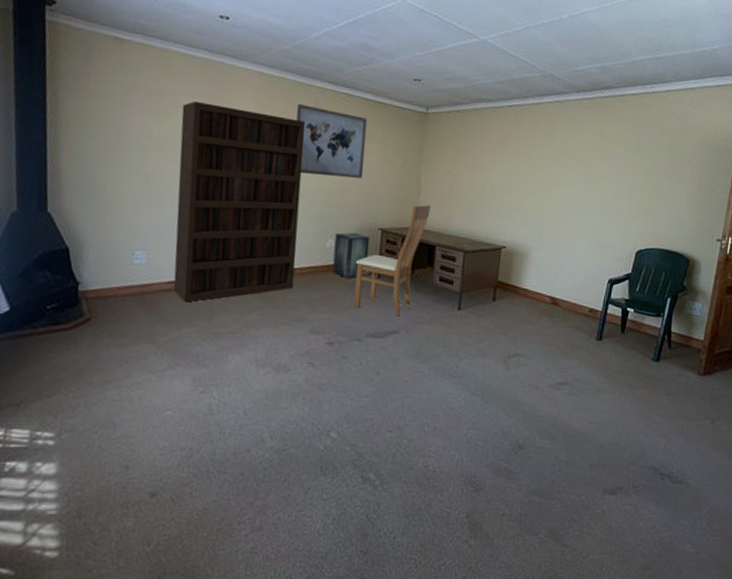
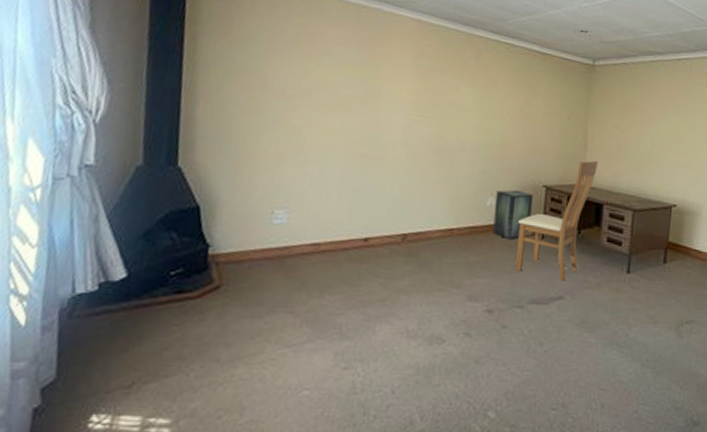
bookcase: present [173,100,305,303] -> none [316,48,466,267]
wall art: present [295,104,368,178] -> none [456,54,532,132]

